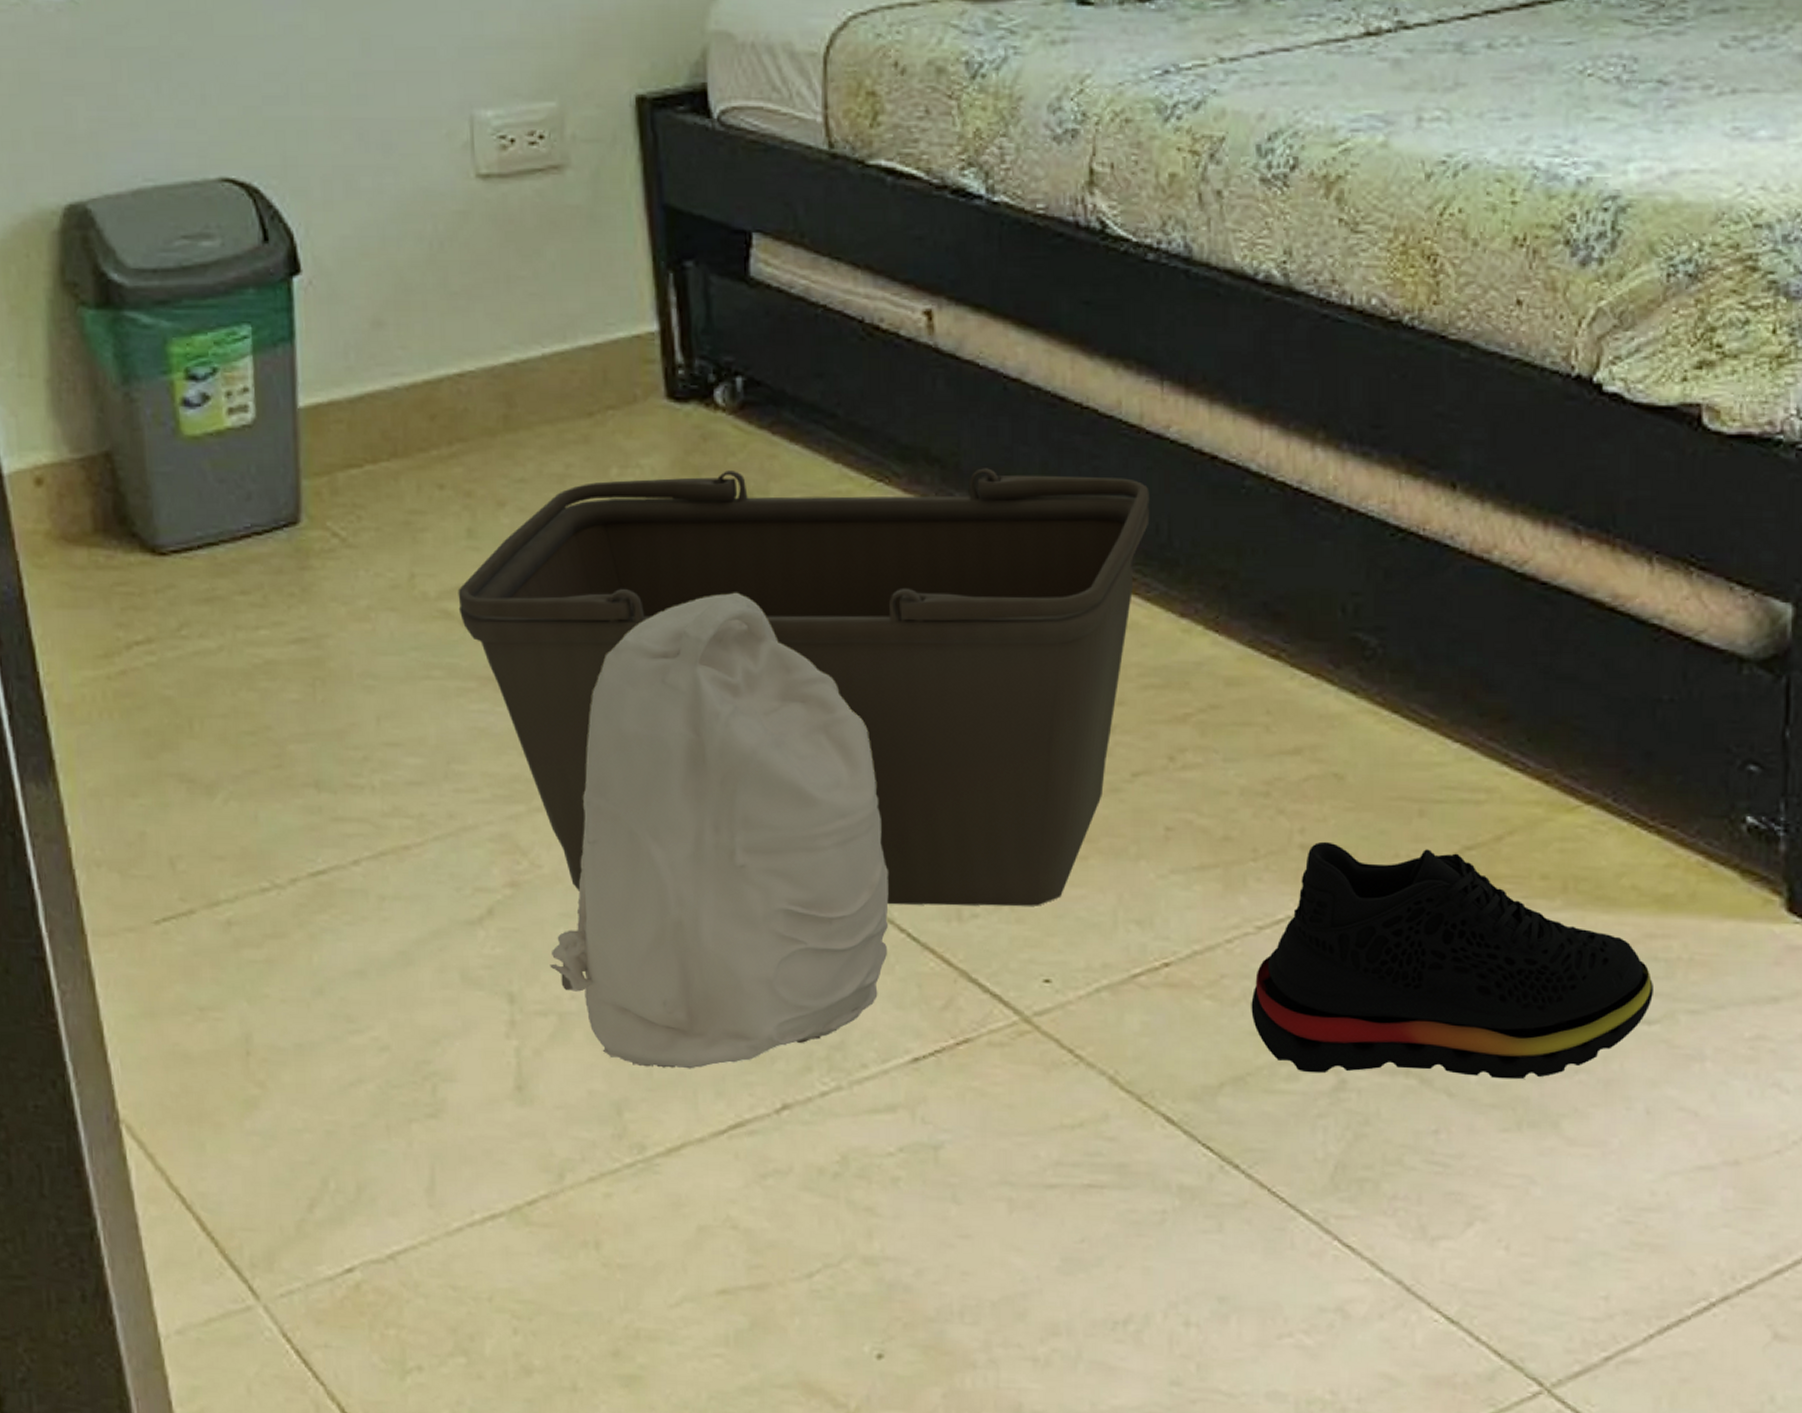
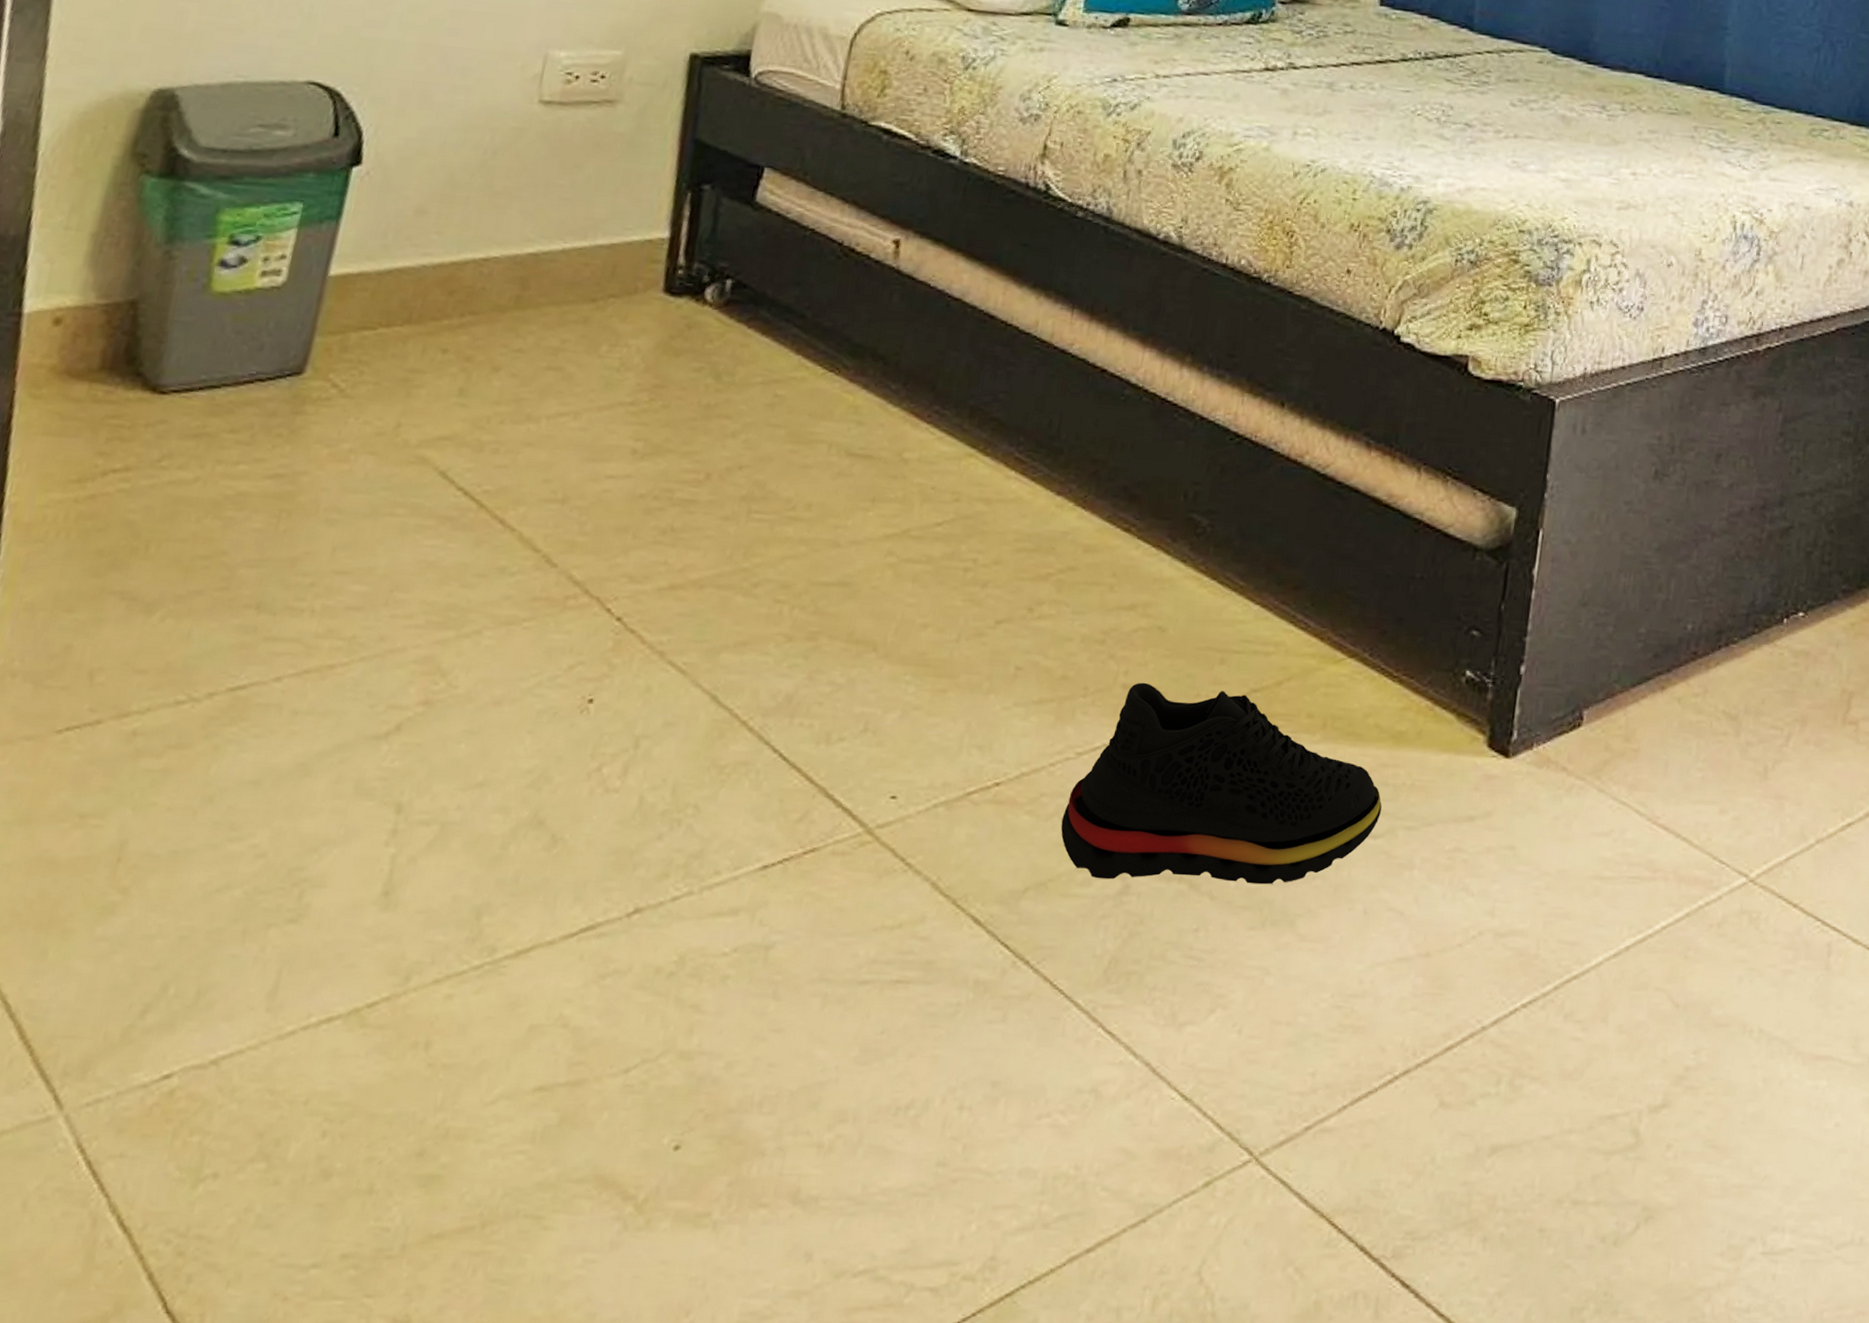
bicycle basket: present [458,468,1150,907] -> none [434,354,1049,732]
backpack: present [550,592,889,1069] -> none [443,455,780,876]

